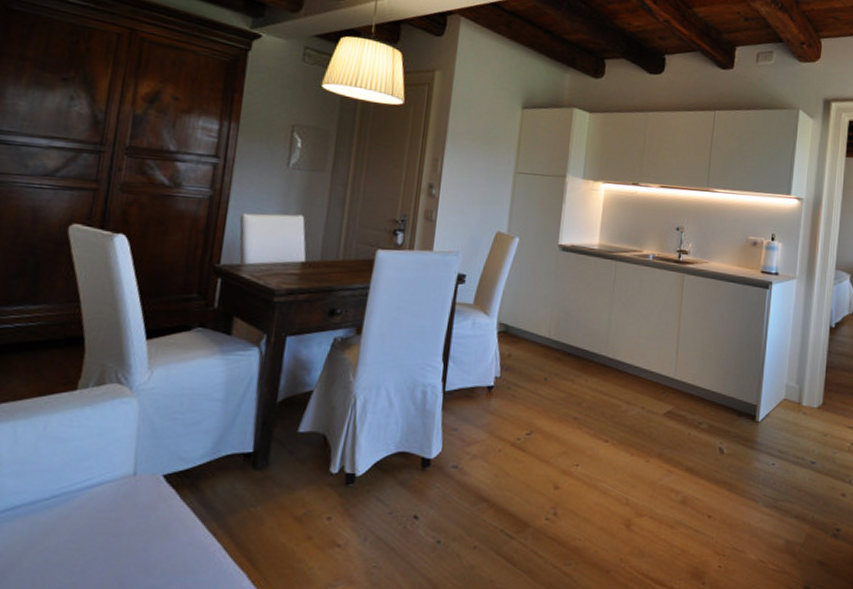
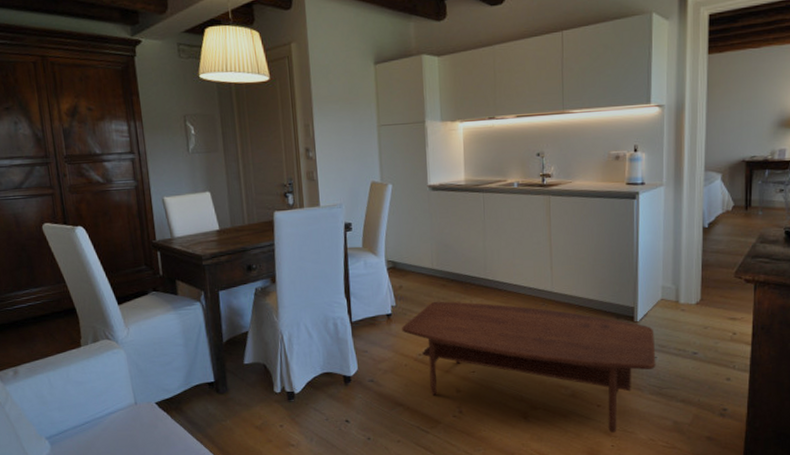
coffee table: none [502,376,775,550] -> present [402,301,656,433]

